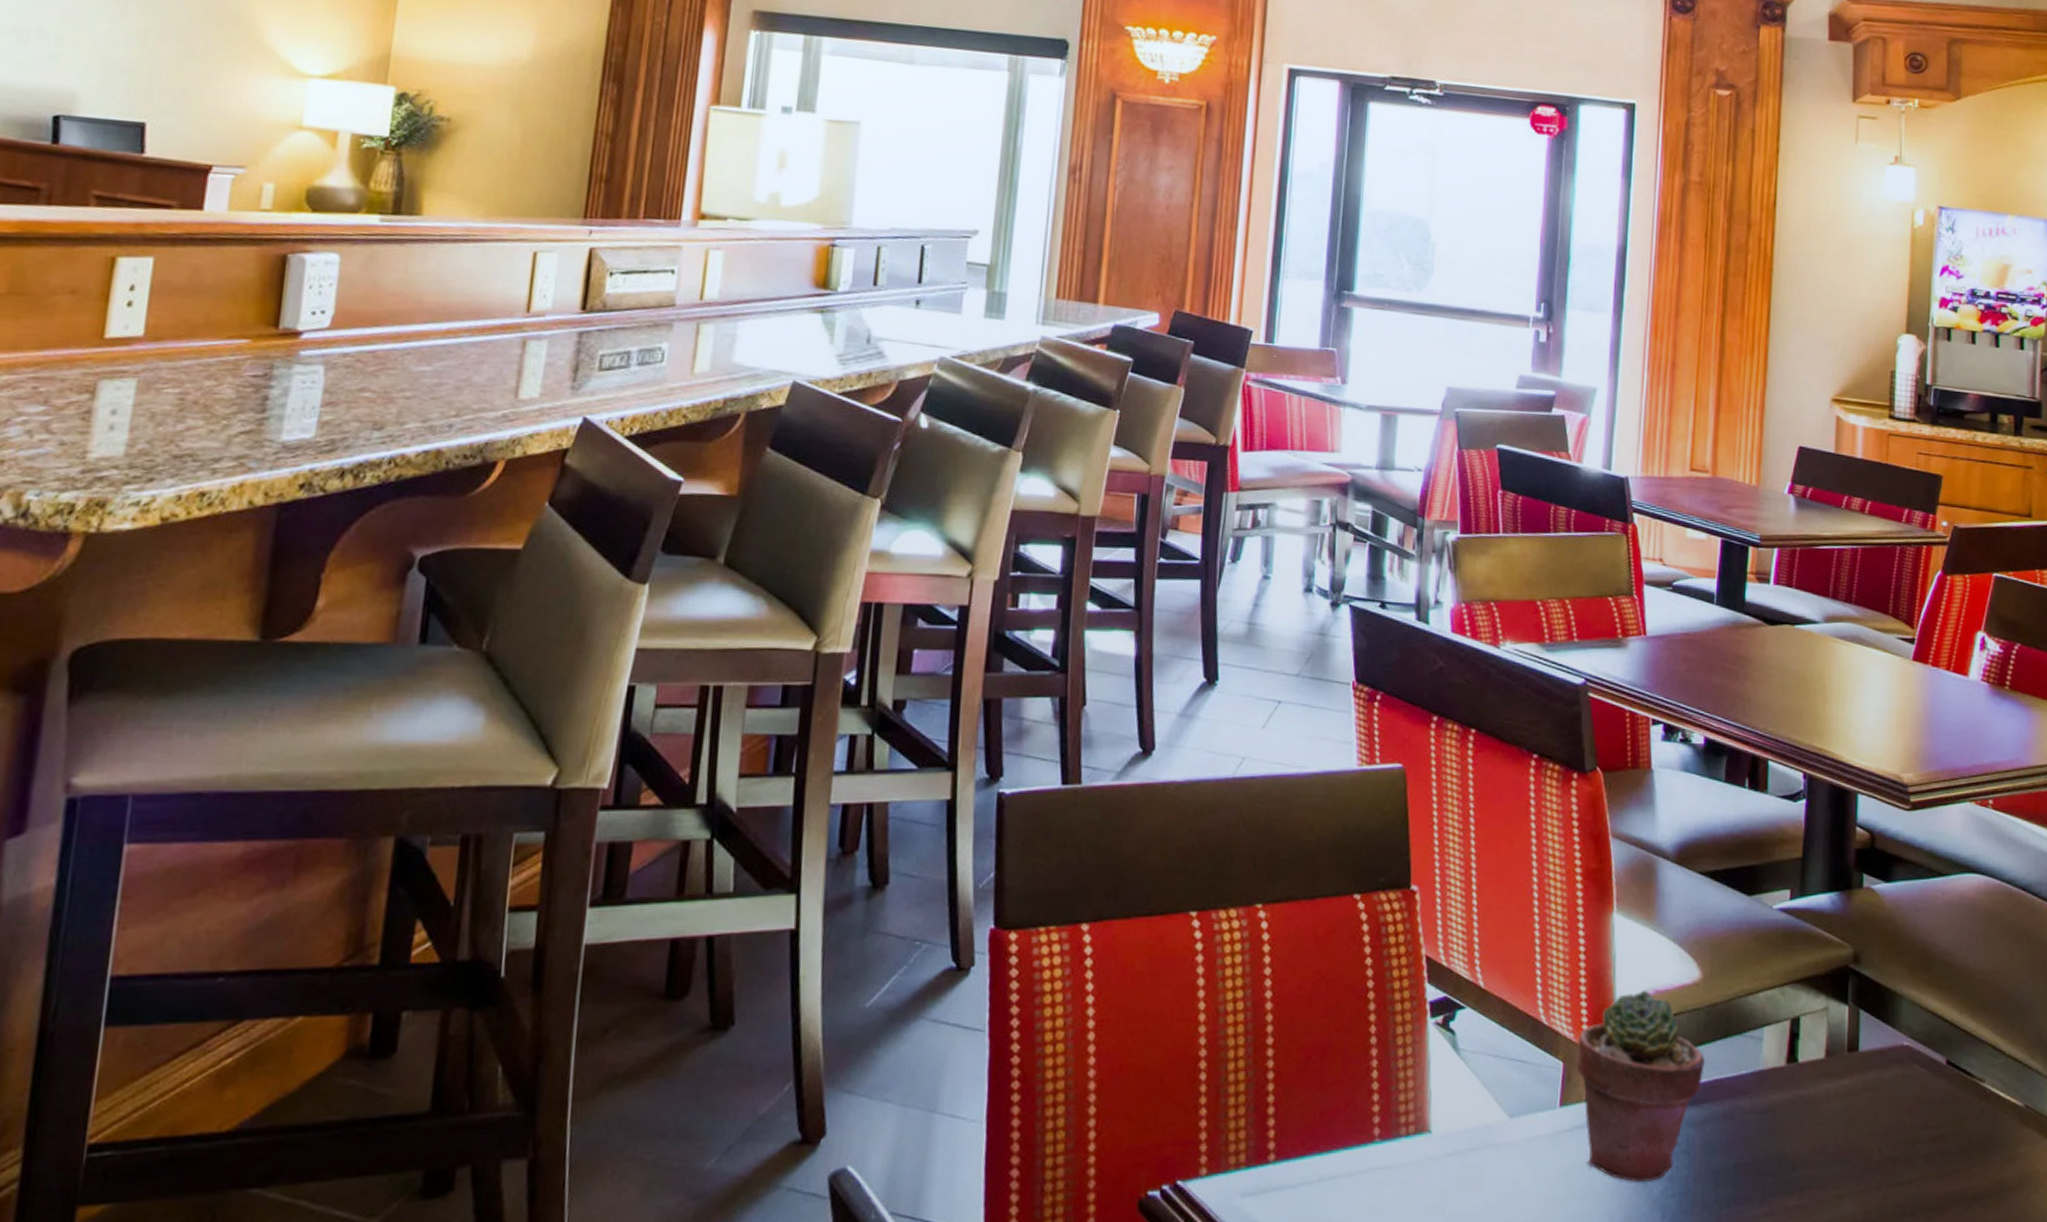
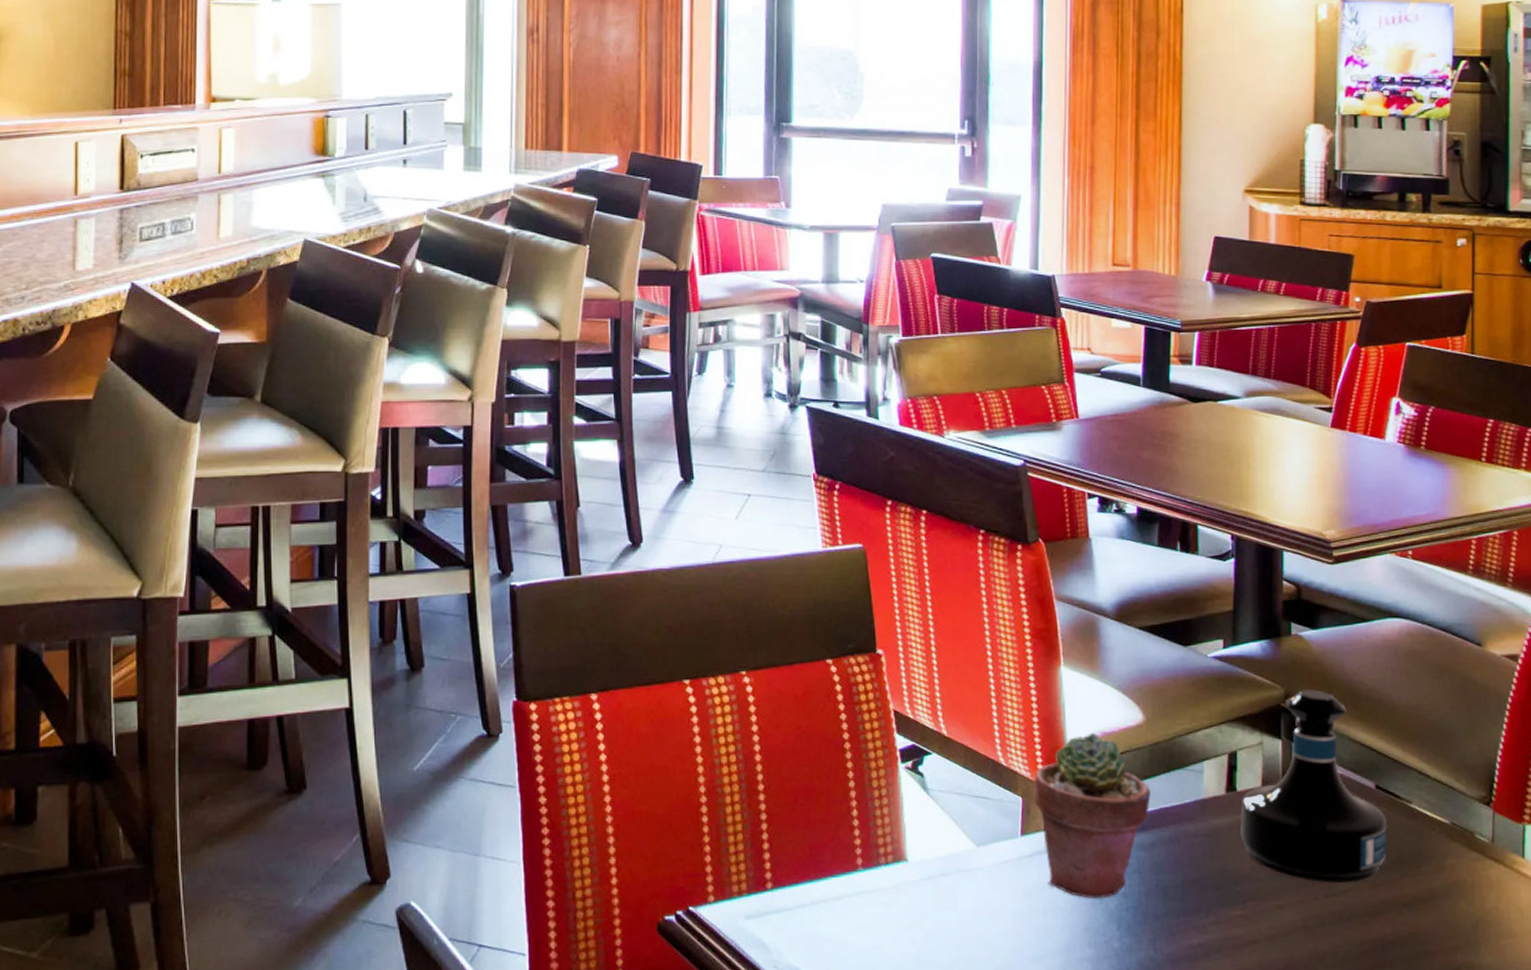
tequila bottle: none [1800,948,1958,1172] -> present [1240,688,1388,884]

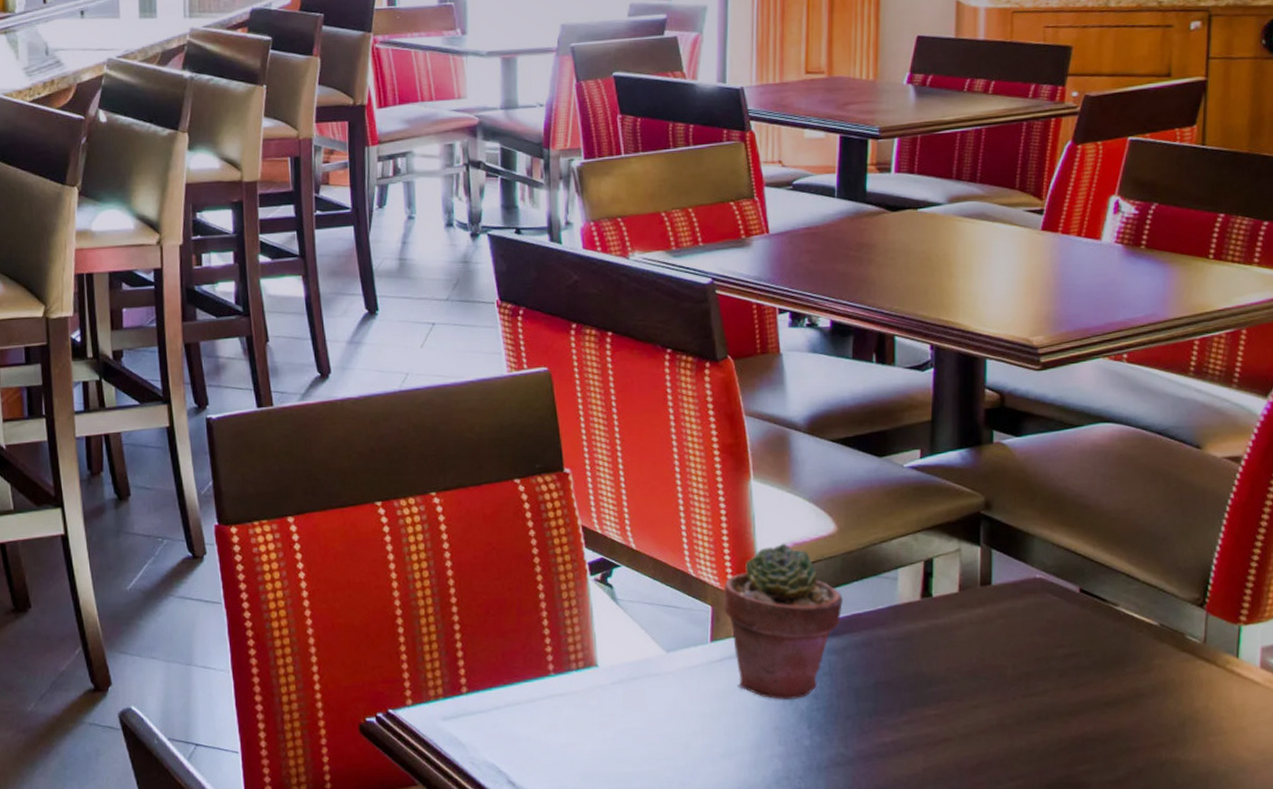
tequila bottle: present [1240,688,1388,884] -> none [936,495,1092,684]

